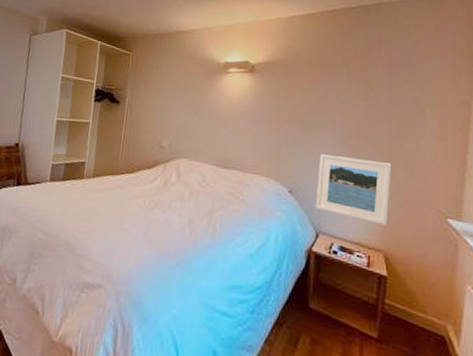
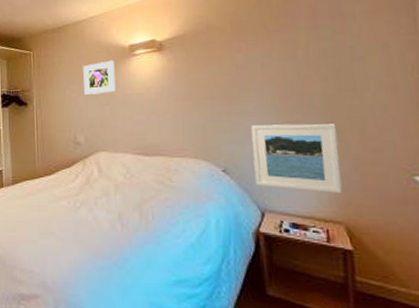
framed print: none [175,73,208,104] -> present [83,60,116,95]

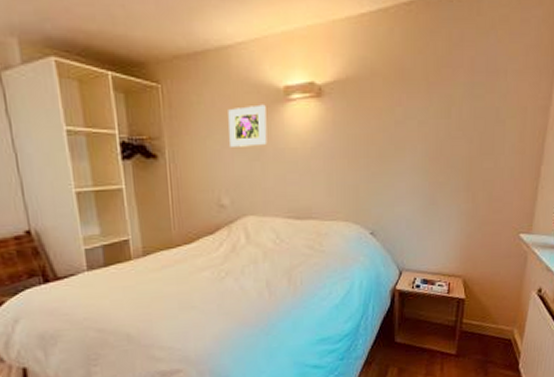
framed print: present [250,124,343,193] -> none [399,186,472,251]

